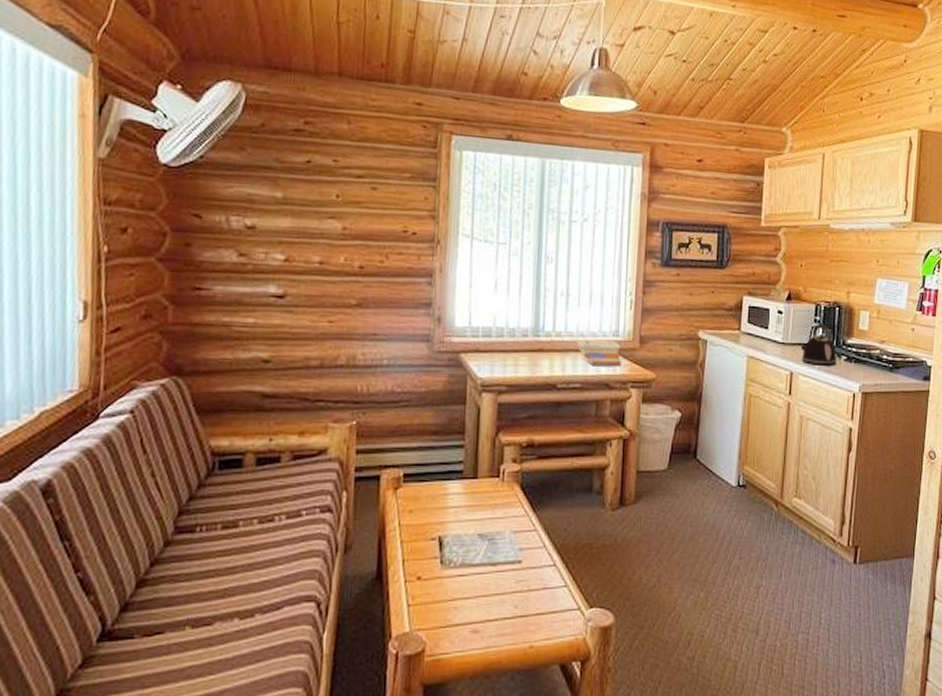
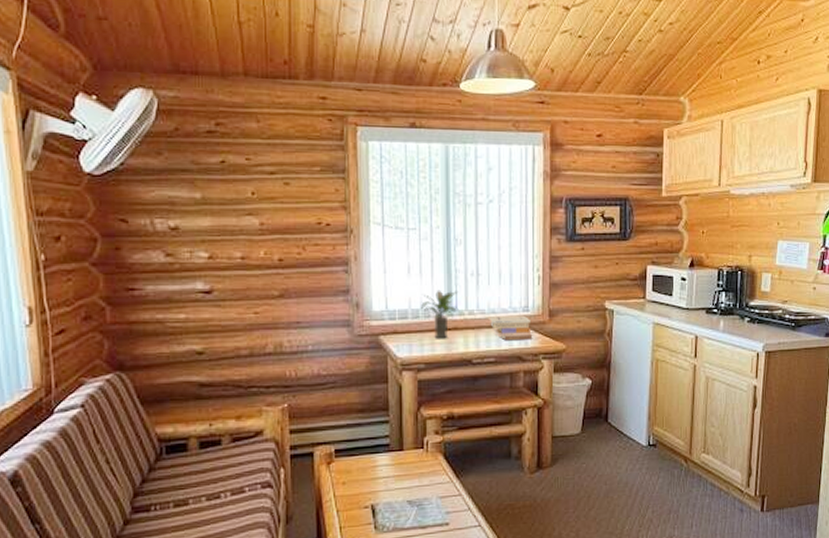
potted plant: none [505,308,547,361] -> present [420,290,460,339]
kettle: present [802,323,837,366] -> none [706,288,740,328]

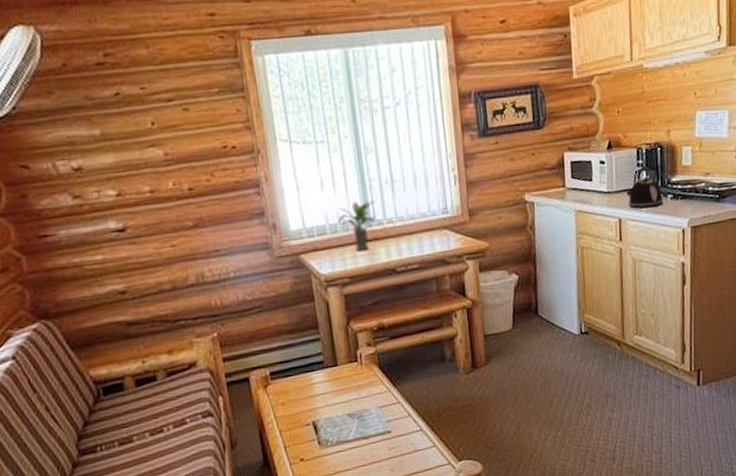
books: present [488,315,532,341] -> none [408,217,454,246]
kettle: none [706,288,740,328] -> present [629,166,663,209]

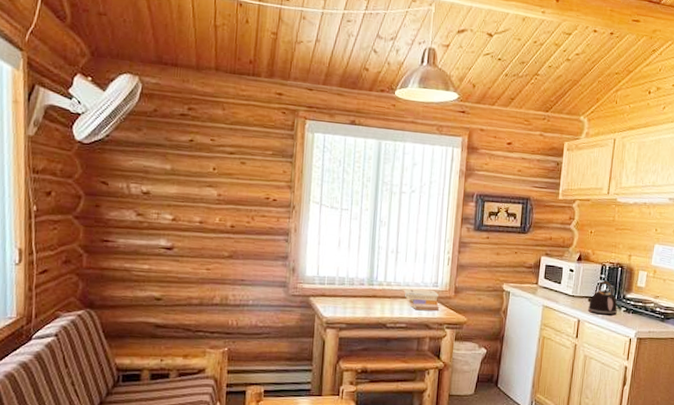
potted plant: present [337,201,379,252] -> none [346,262,380,304]
books: none [408,217,454,246] -> present [403,288,439,312]

